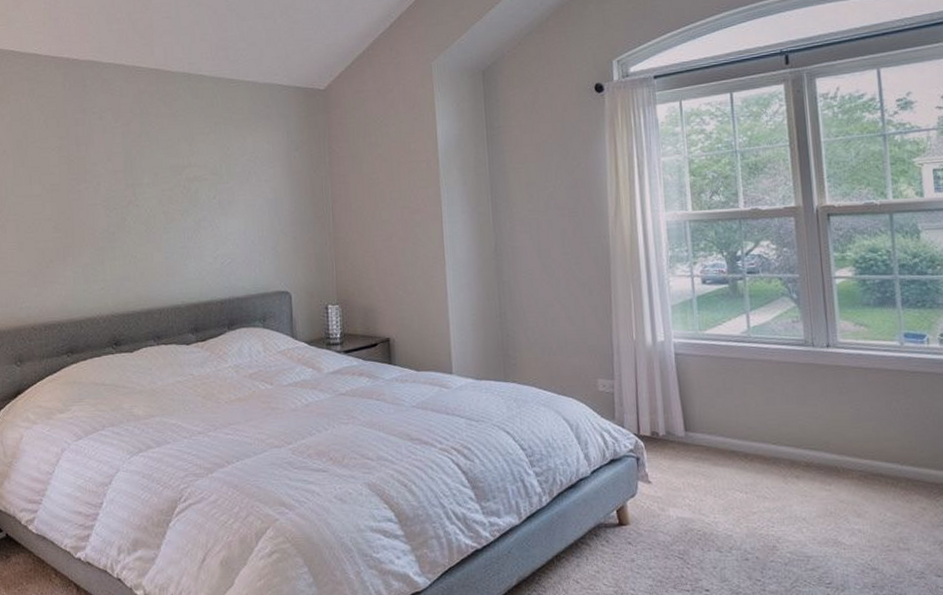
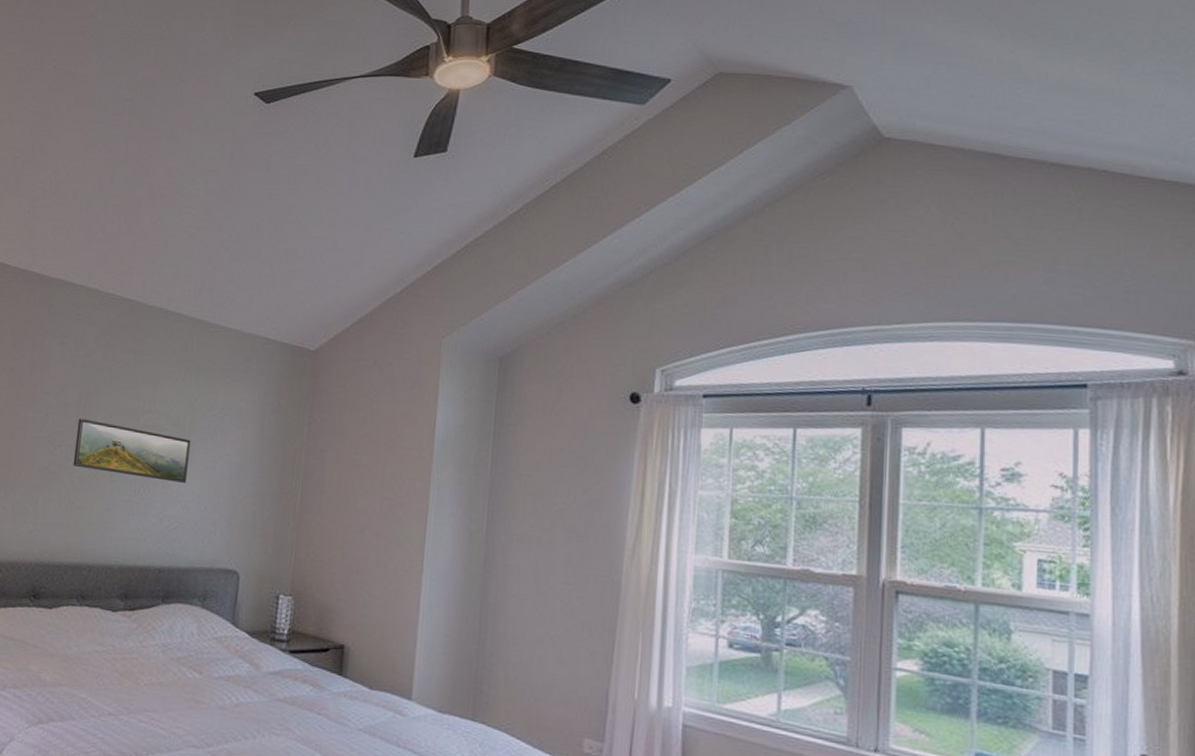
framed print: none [127,181,232,225] -> present [73,418,192,483]

